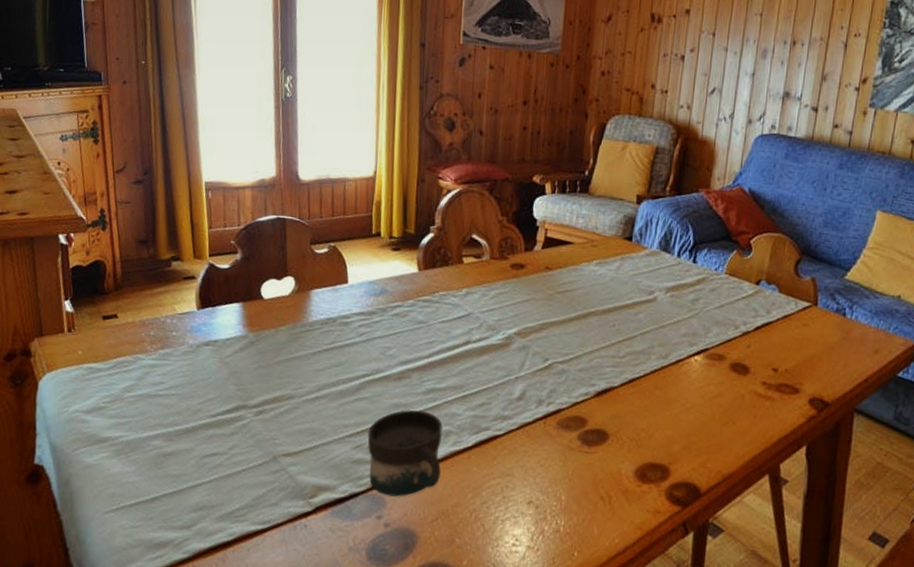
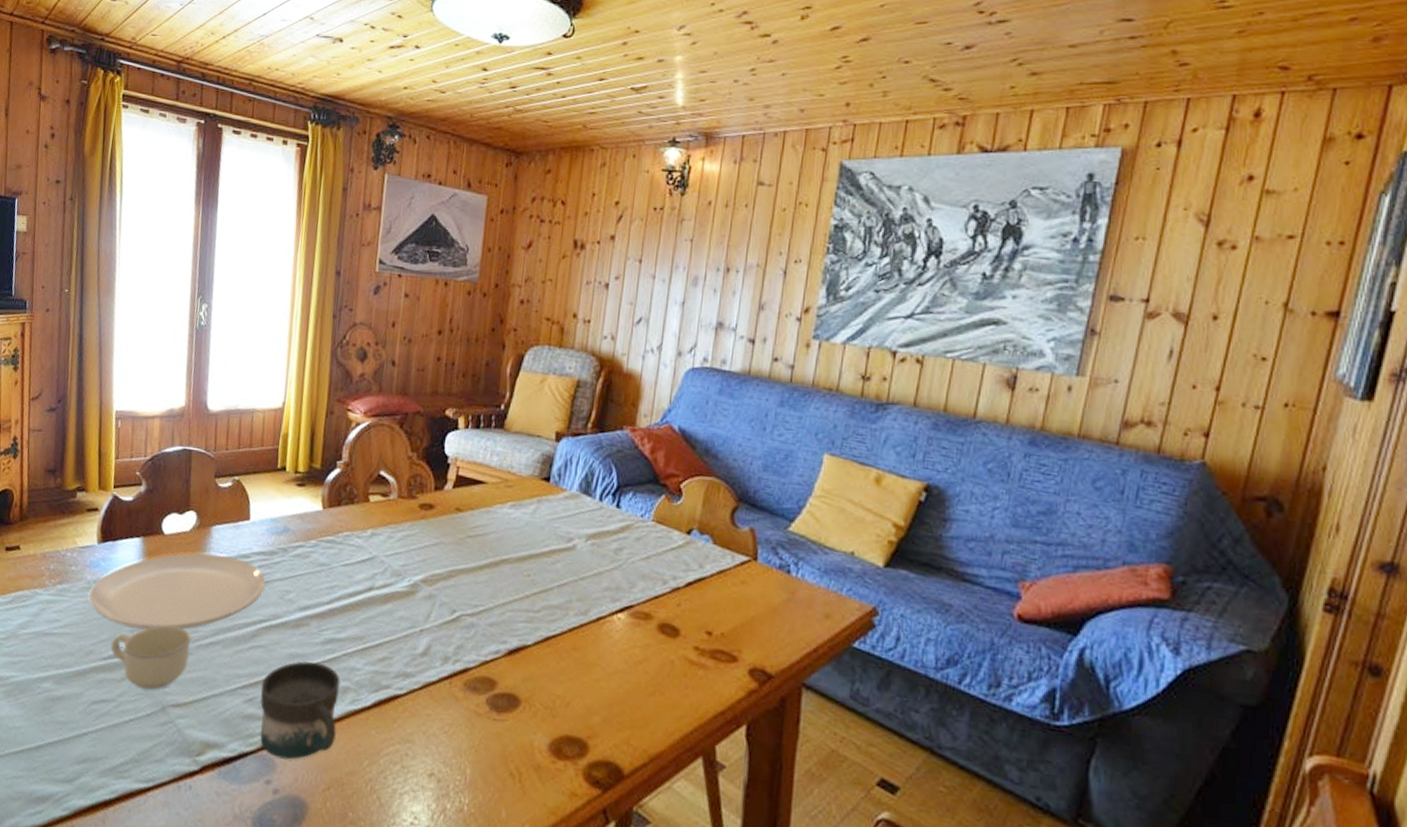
plate: none [193,315,367,388] -> present [89,553,266,630]
cup: none [218,383,297,442] -> present [111,625,191,690]

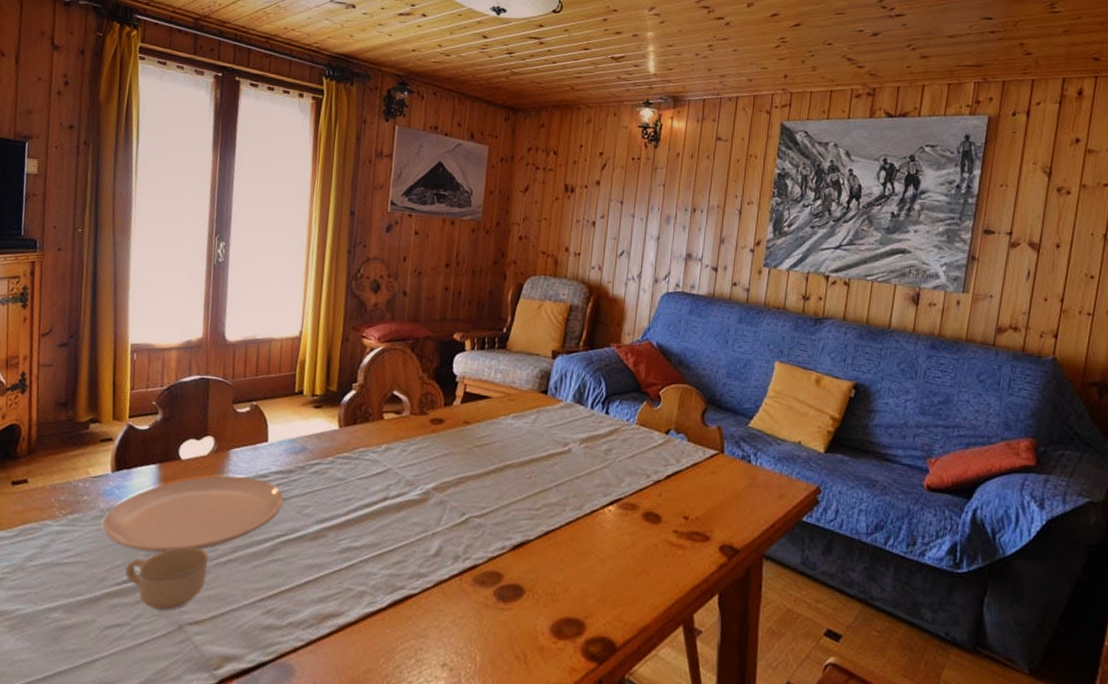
mug: present [260,661,340,760] -> none [278,570,357,665]

